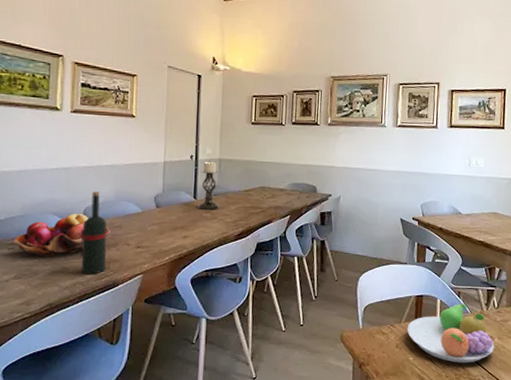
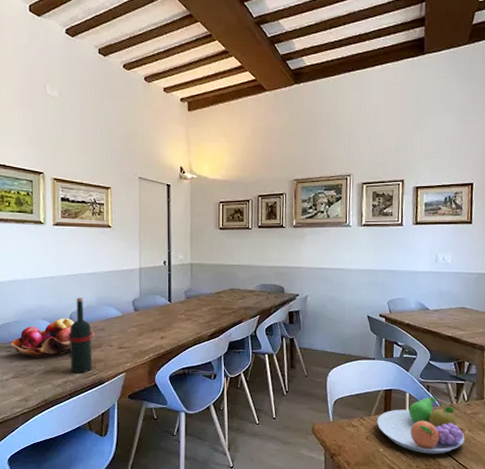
candle holder: present [198,160,219,211] -> none [173,265,192,313]

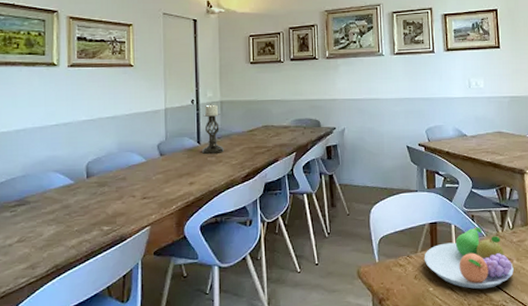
fruit basket: present [10,318,95,358] -> none [15,168,116,217]
wine bottle: present [68,297,93,373] -> none [84,144,113,231]
candle holder: none [173,265,192,313] -> present [202,103,224,155]

